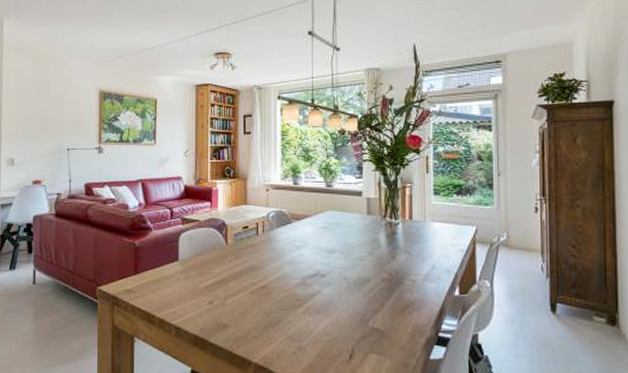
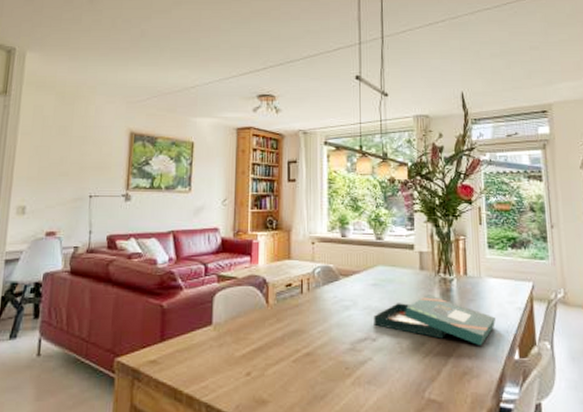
board game: none [323,237,438,283] -> present [374,295,495,346]

